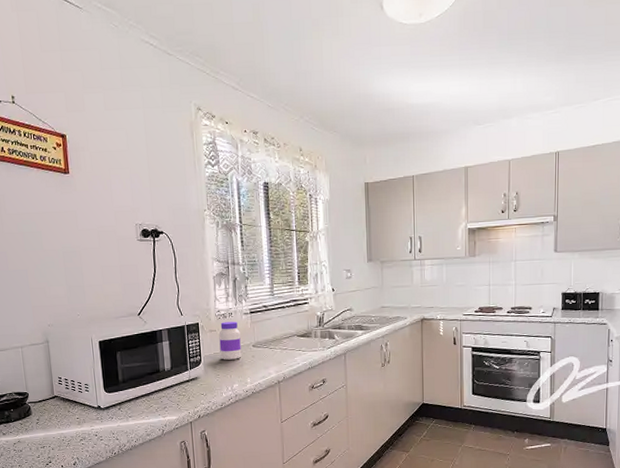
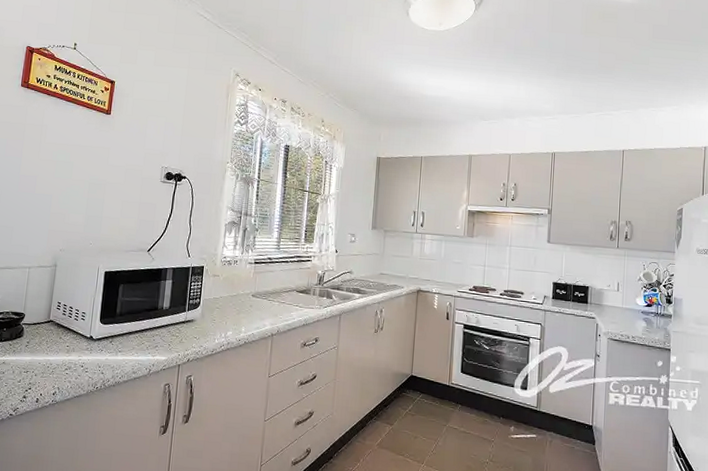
jar: present [219,321,242,360] -> none [219,268,242,307]

